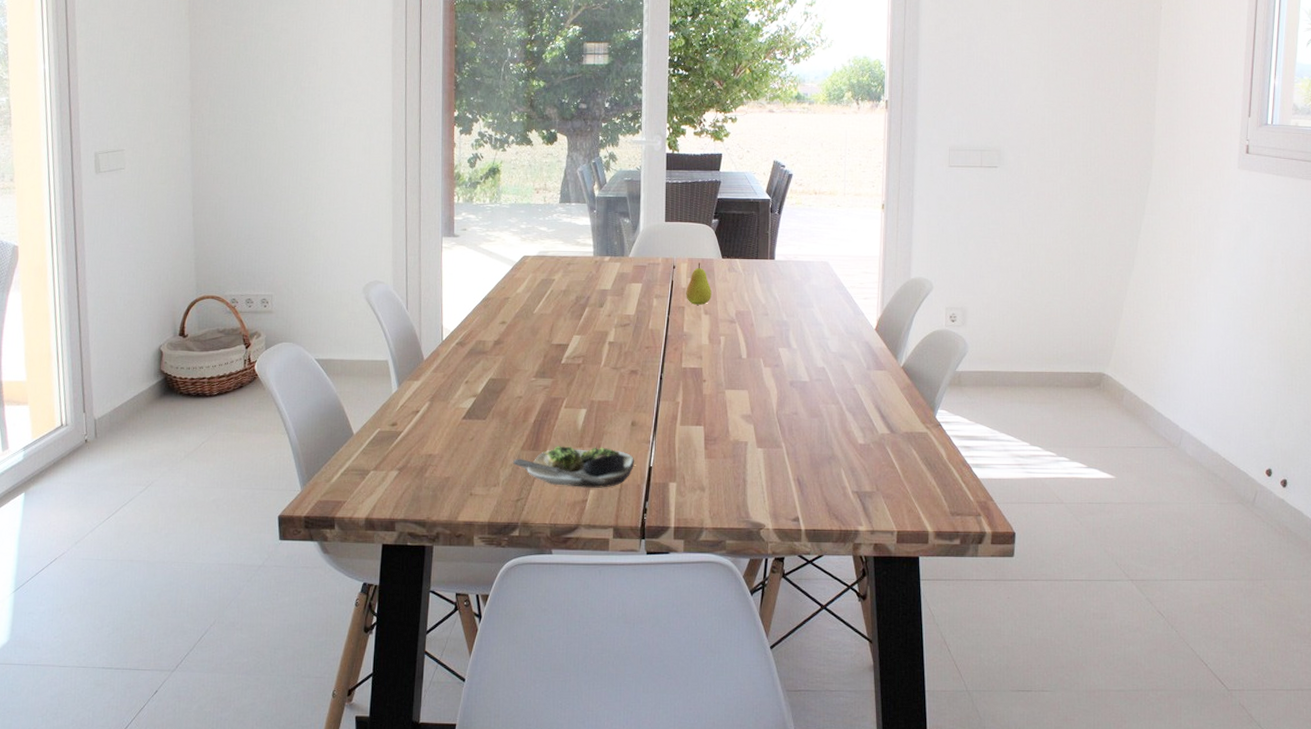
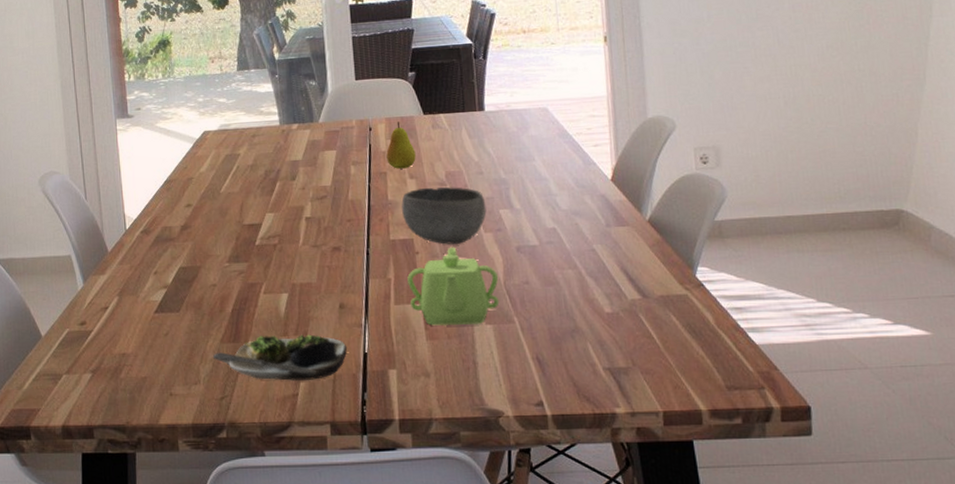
teapot: none [694,379,772,447] -> present [407,248,500,326]
bowl: none [695,323,768,375] -> present [401,187,487,245]

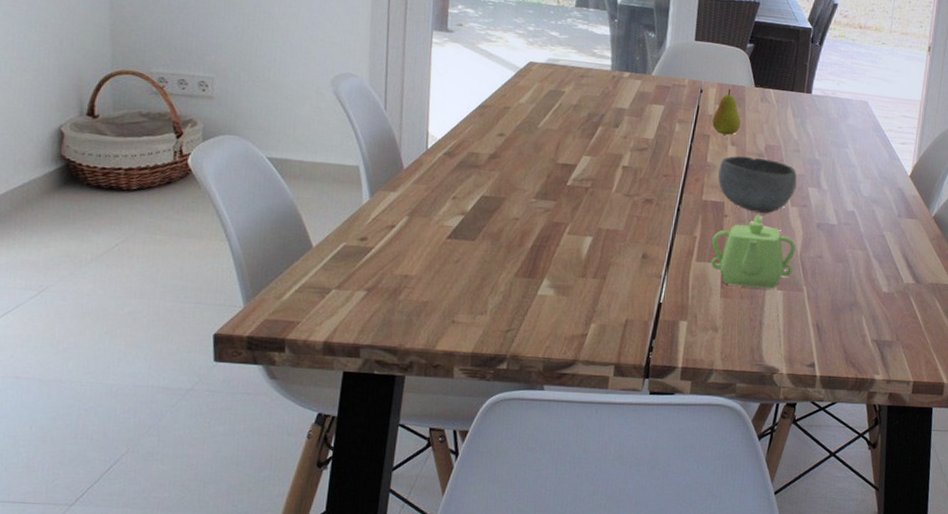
salad plate: present [212,334,348,381] -> none [503,275,644,323]

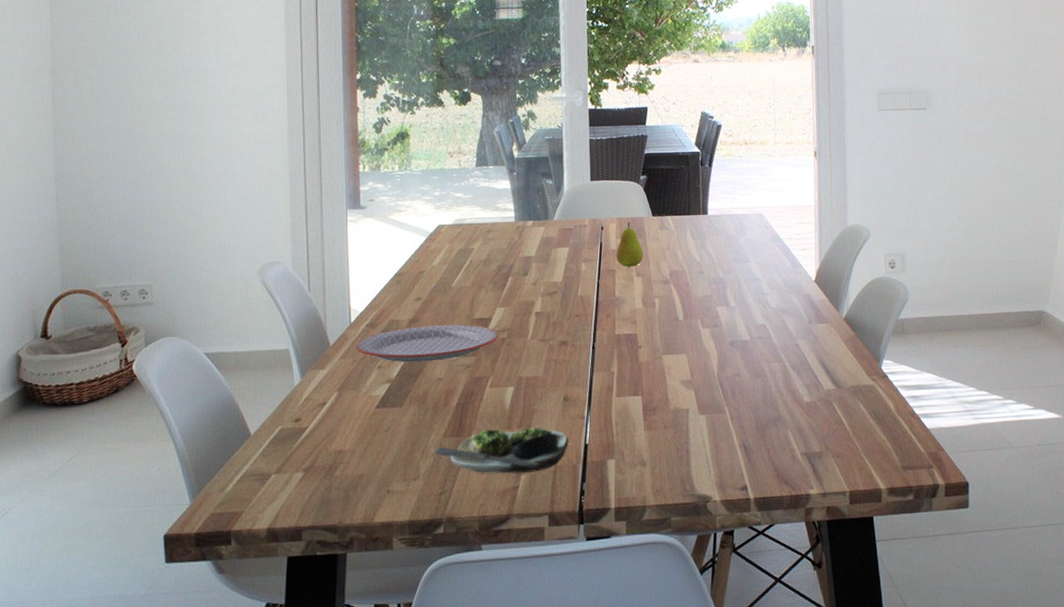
plate: none [431,162,583,201] -> present [356,324,499,363]
salad plate: none [503,275,644,323] -> present [434,427,569,474]
teapot: present [711,216,797,289] -> none [630,342,713,417]
bowl: present [718,156,797,213] -> none [628,285,705,339]

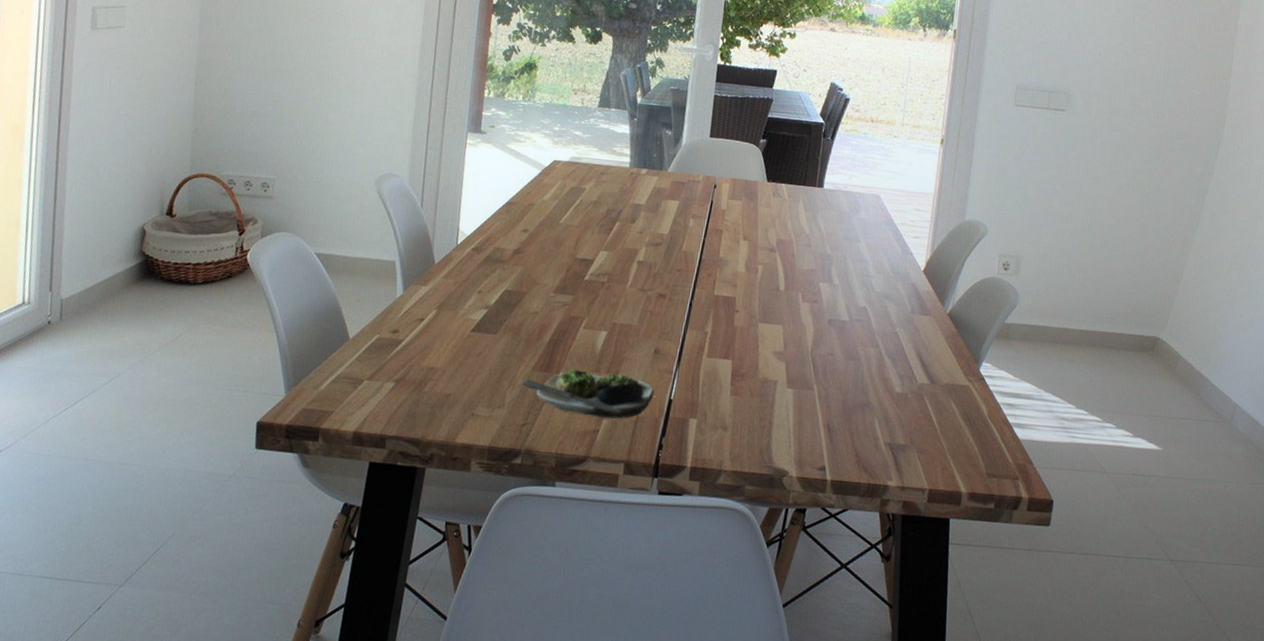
plate: present [356,324,499,363] -> none [460,257,599,295]
fruit: present [616,222,643,267] -> none [725,184,753,230]

